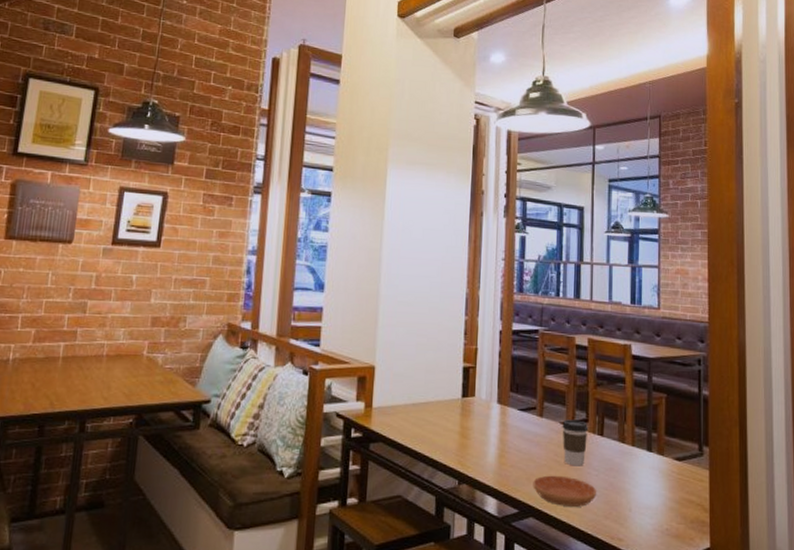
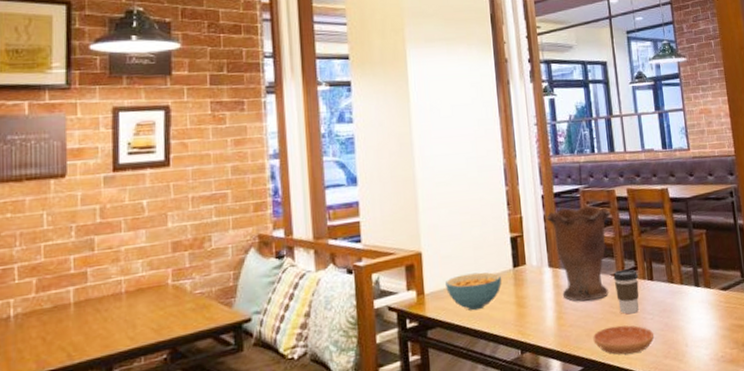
cereal bowl: none [394,395,450,433] -> present [446,272,502,311]
vase: none [502,347,568,445] -> present [546,206,611,302]

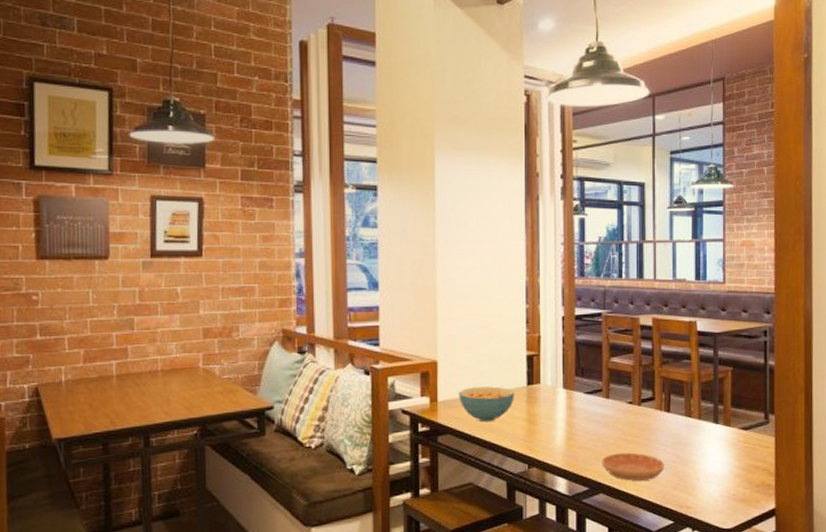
vase: present [546,206,611,302] -> none [565,331,633,425]
coffee cup: present [613,269,639,314] -> none [629,398,655,443]

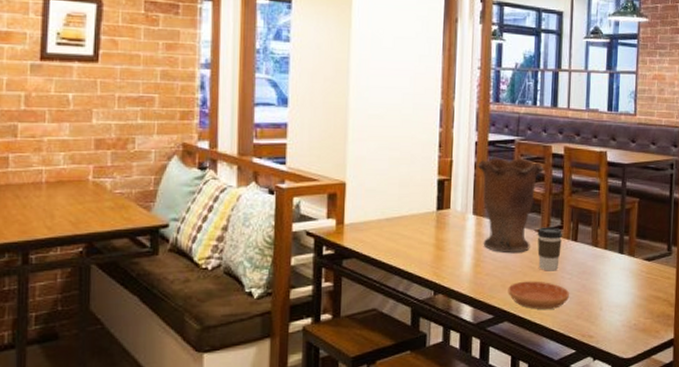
cereal bowl: present [459,386,515,423] -> none [366,210,424,247]
vase: none [565,331,633,425] -> present [477,158,544,252]
coffee cup: none [629,398,655,443] -> present [537,227,563,271]

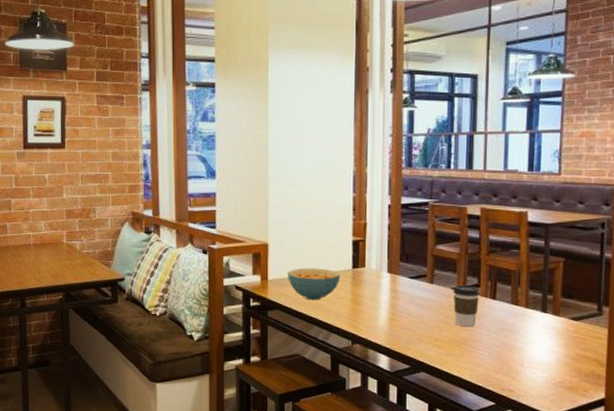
cereal bowl: none [366,210,424,247] -> present [288,268,341,301]
vase: present [477,158,544,252] -> none [391,220,459,308]
saucer: present [508,281,570,309] -> none [424,335,489,363]

